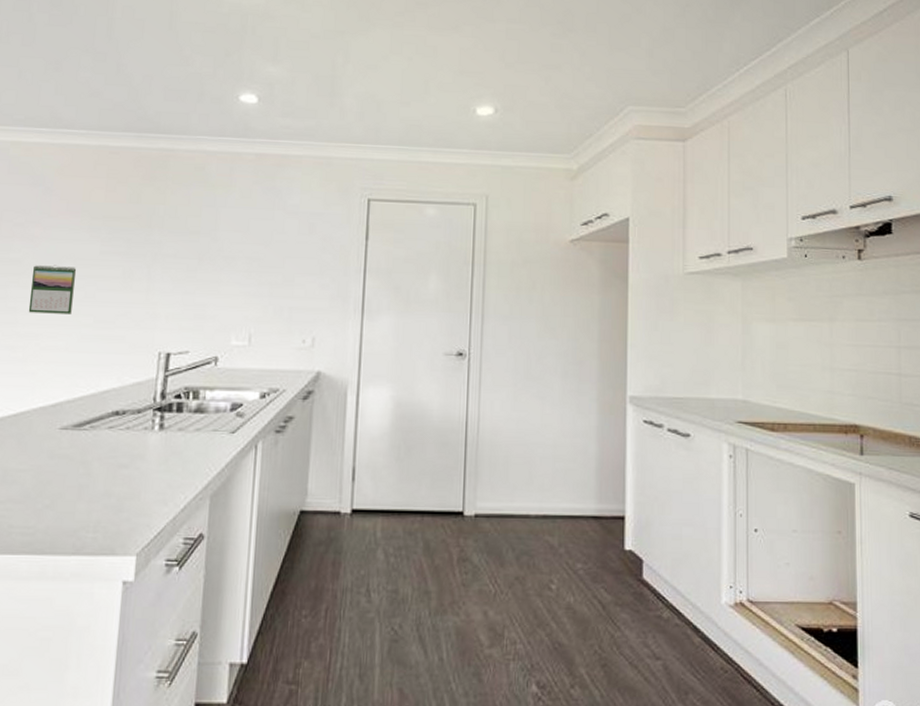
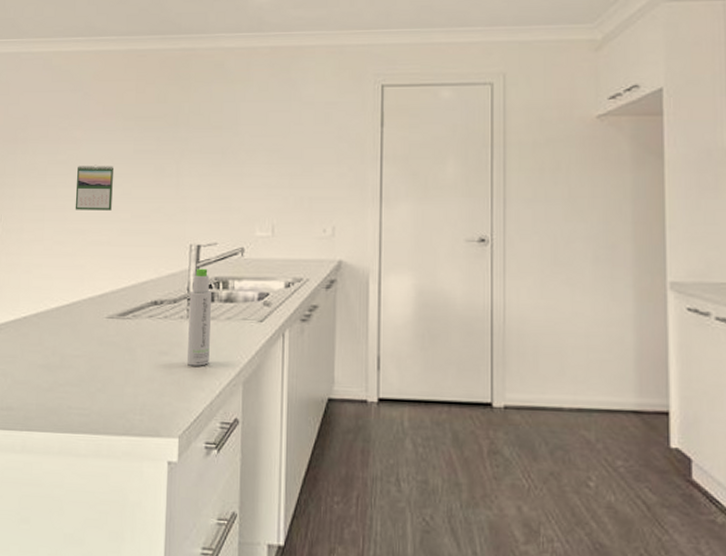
bottle: none [150,377,181,480] -> present [187,268,213,366]

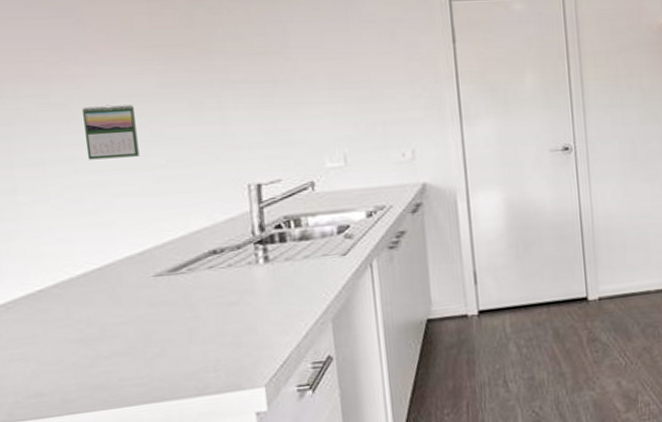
bottle: present [187,268,213,366] -> none [255,208,290,312]

